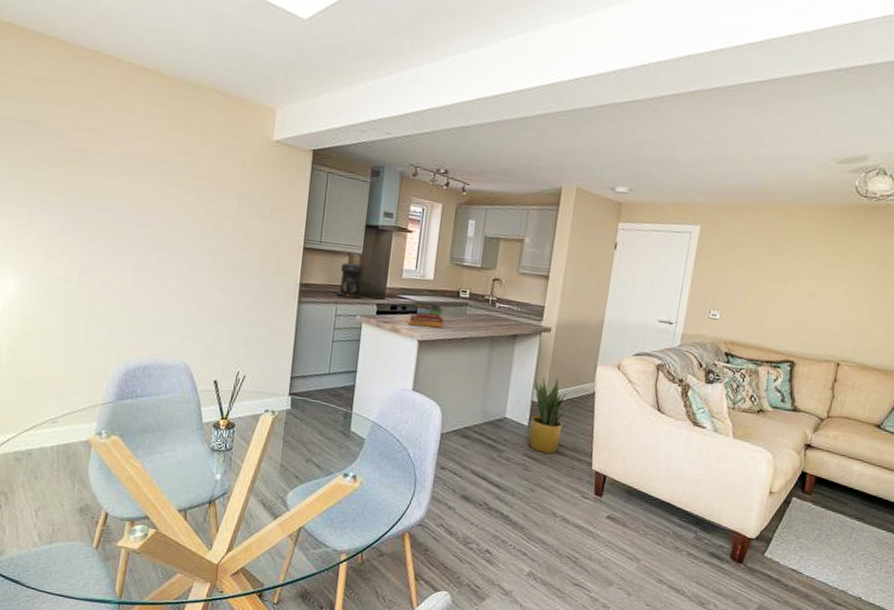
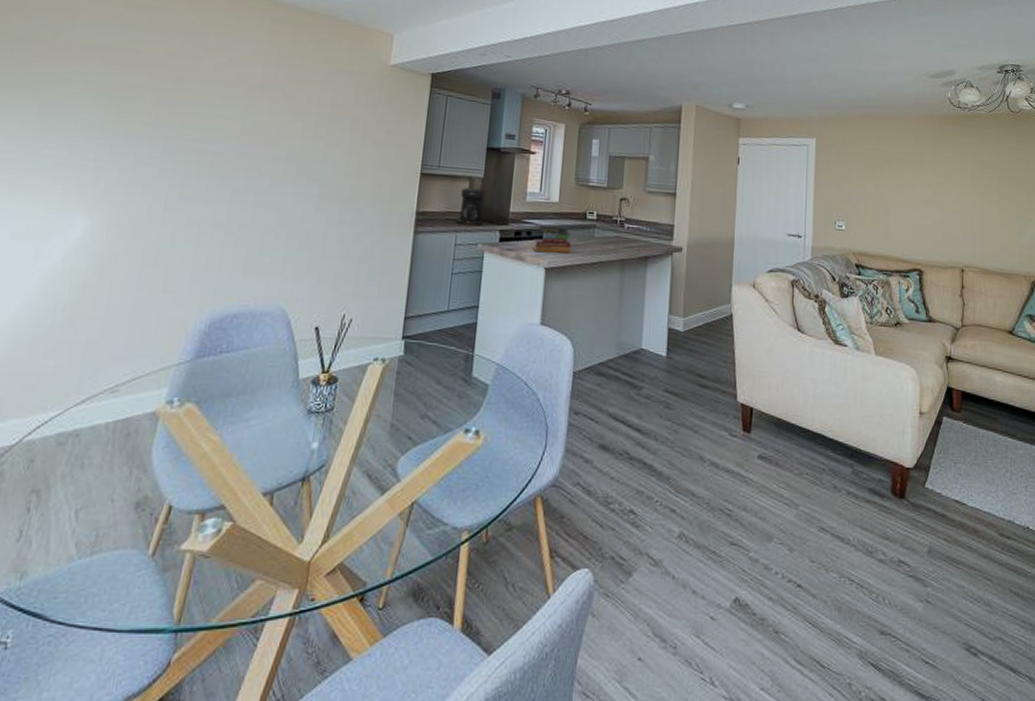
planter: present [528,377,572,454] -> none [667,300,710,388]

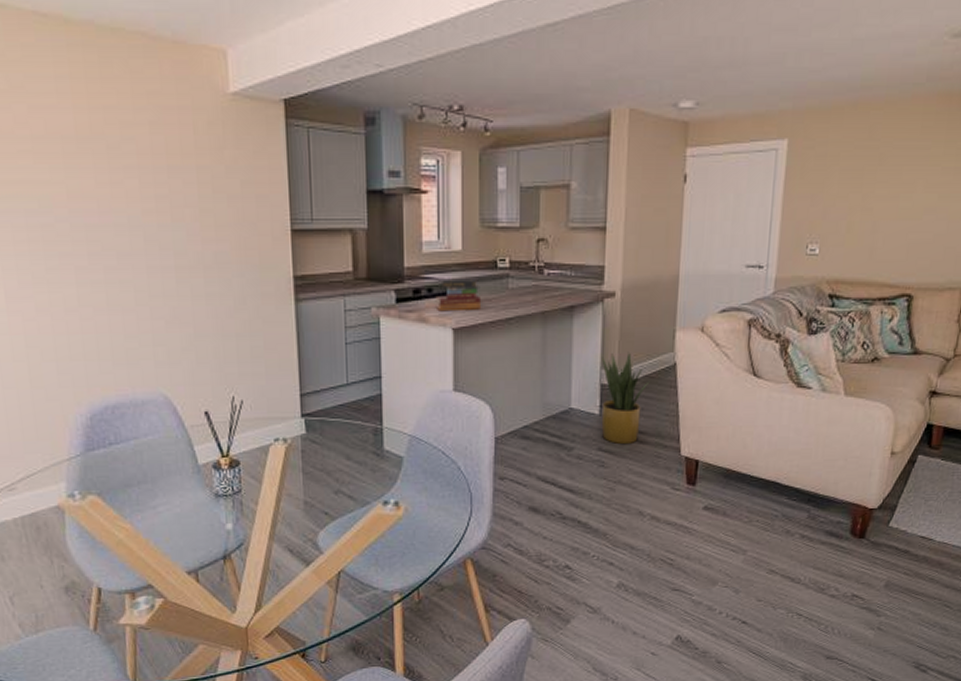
coffee maker: present [455,188,486,227] -> none [341,243,374,288]
planter: none [667,300,710,388] -> present [601,352,650,445]

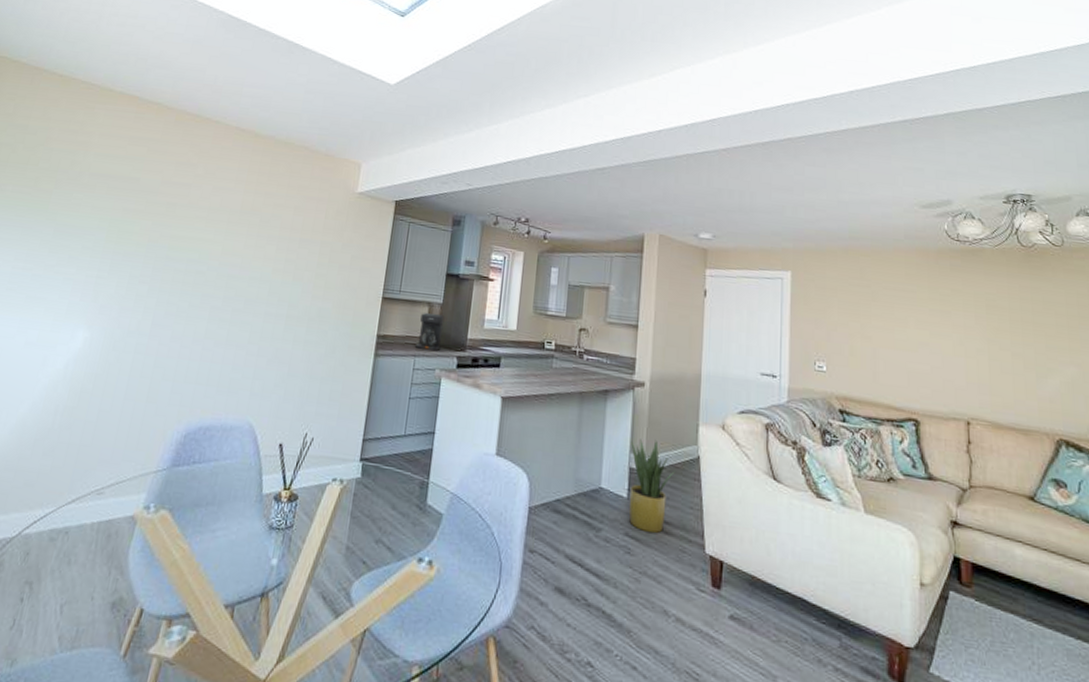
coffee maker: none [341,243,374,288] -> present [414,313,445,352]
books: present [435,278,482,312] -> none [489,353,529,383]

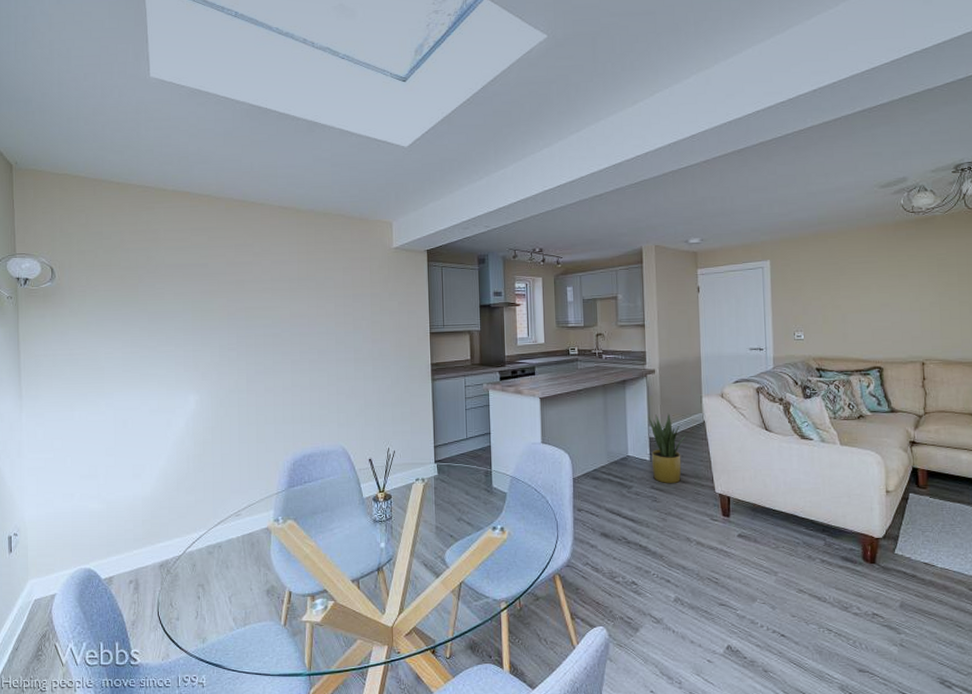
coffee maker: present [414,313,445,352] -> none [463,340,485,370]

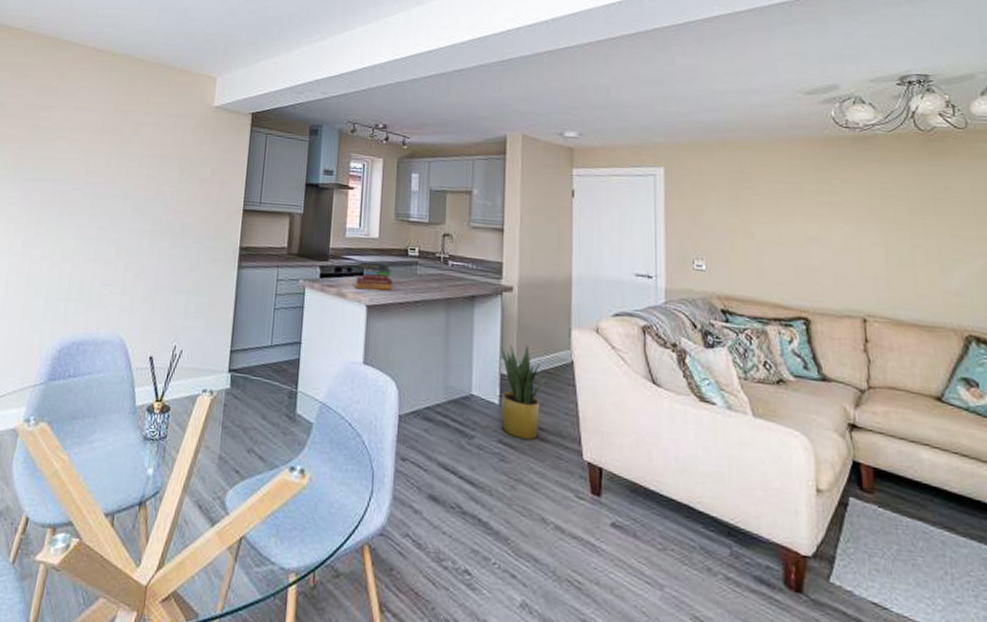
books: none [527,362,560,386] -> present [353,262,393,291]

